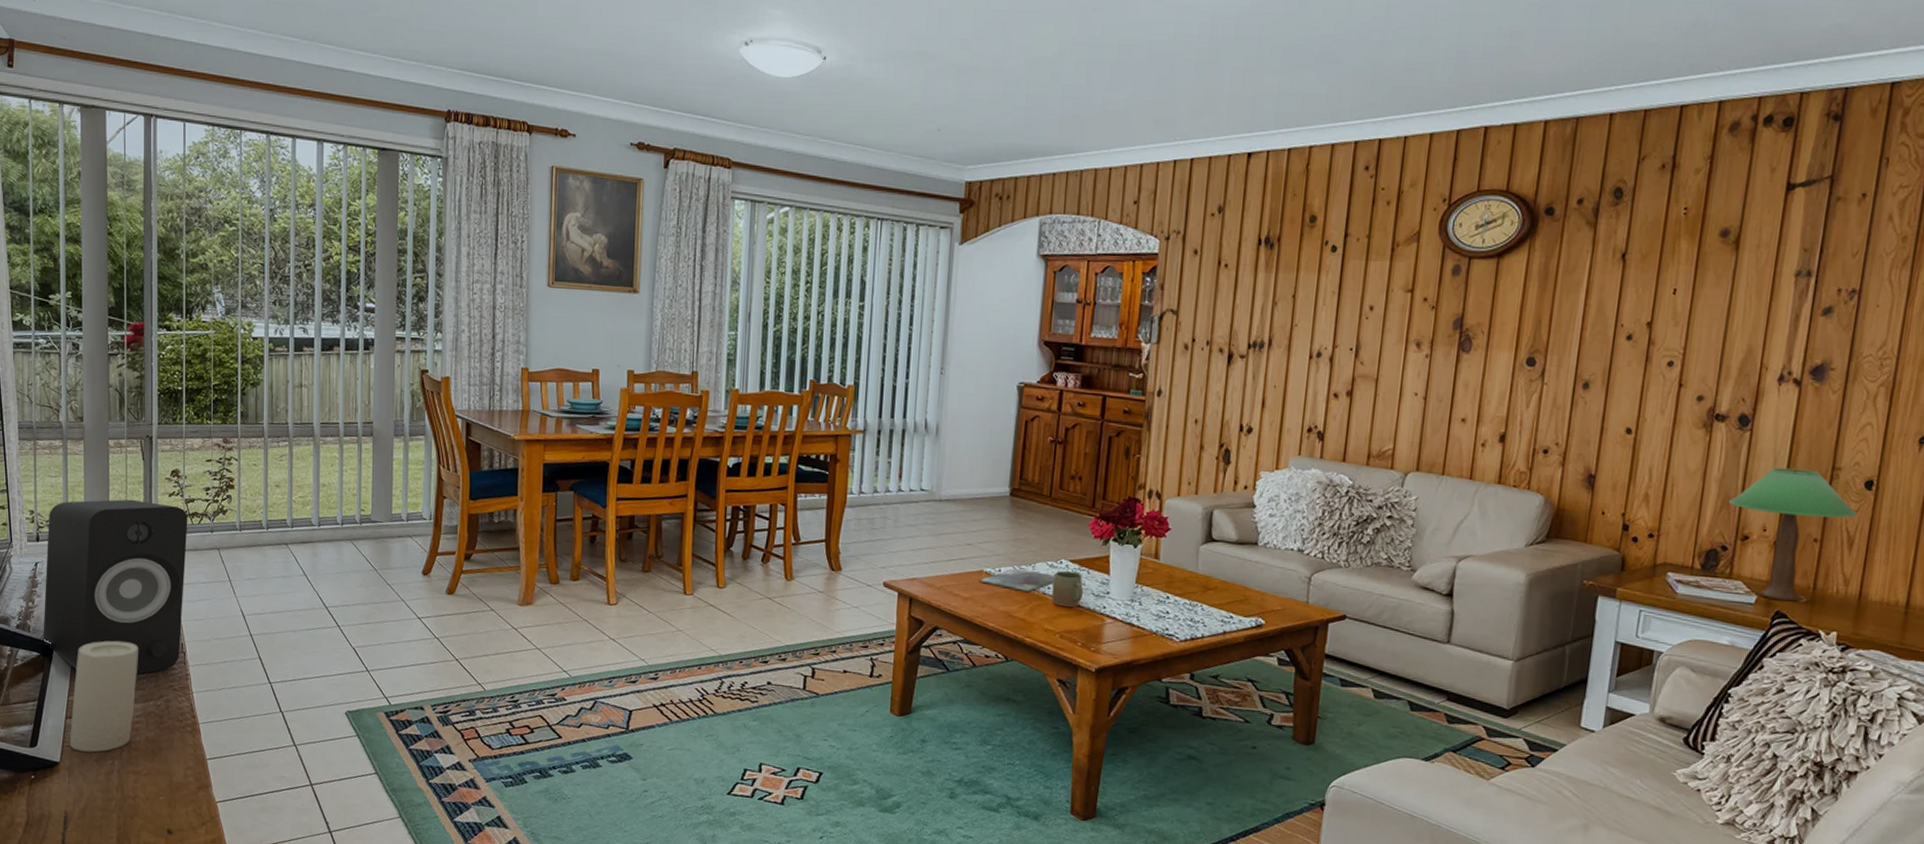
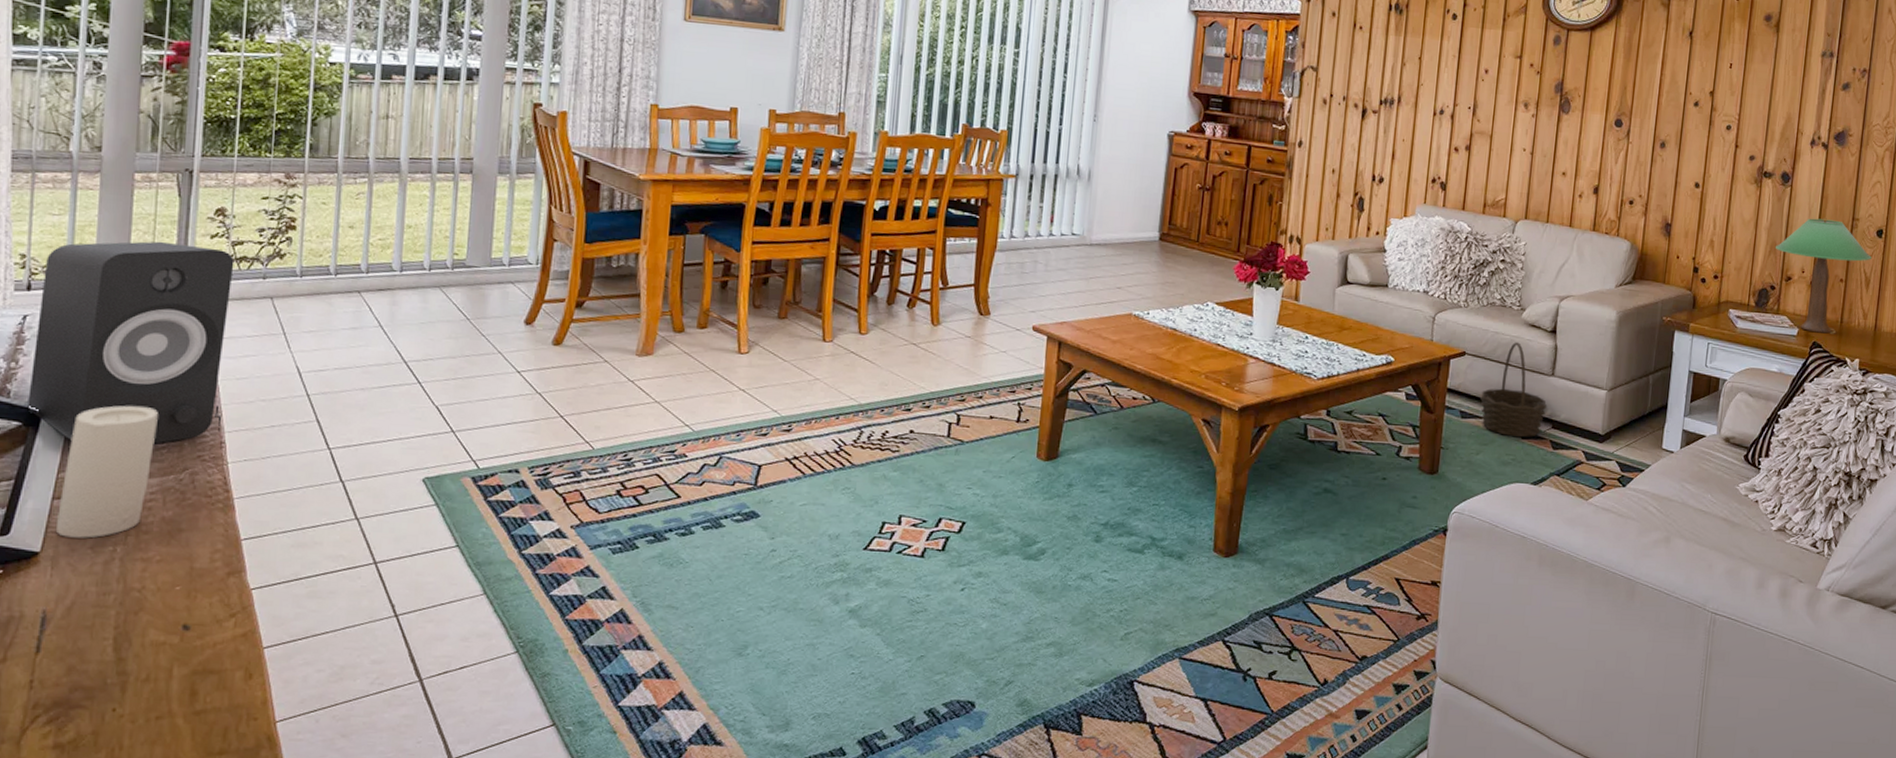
magazine: present [979,567,1056,593] -> none [1128,310,1202,335]
mug: present [1051,571,1084,608] -> none [1198,313,1228,349]
basket: none [1362,606,1442,710] -> present [1480,342,1548,438]

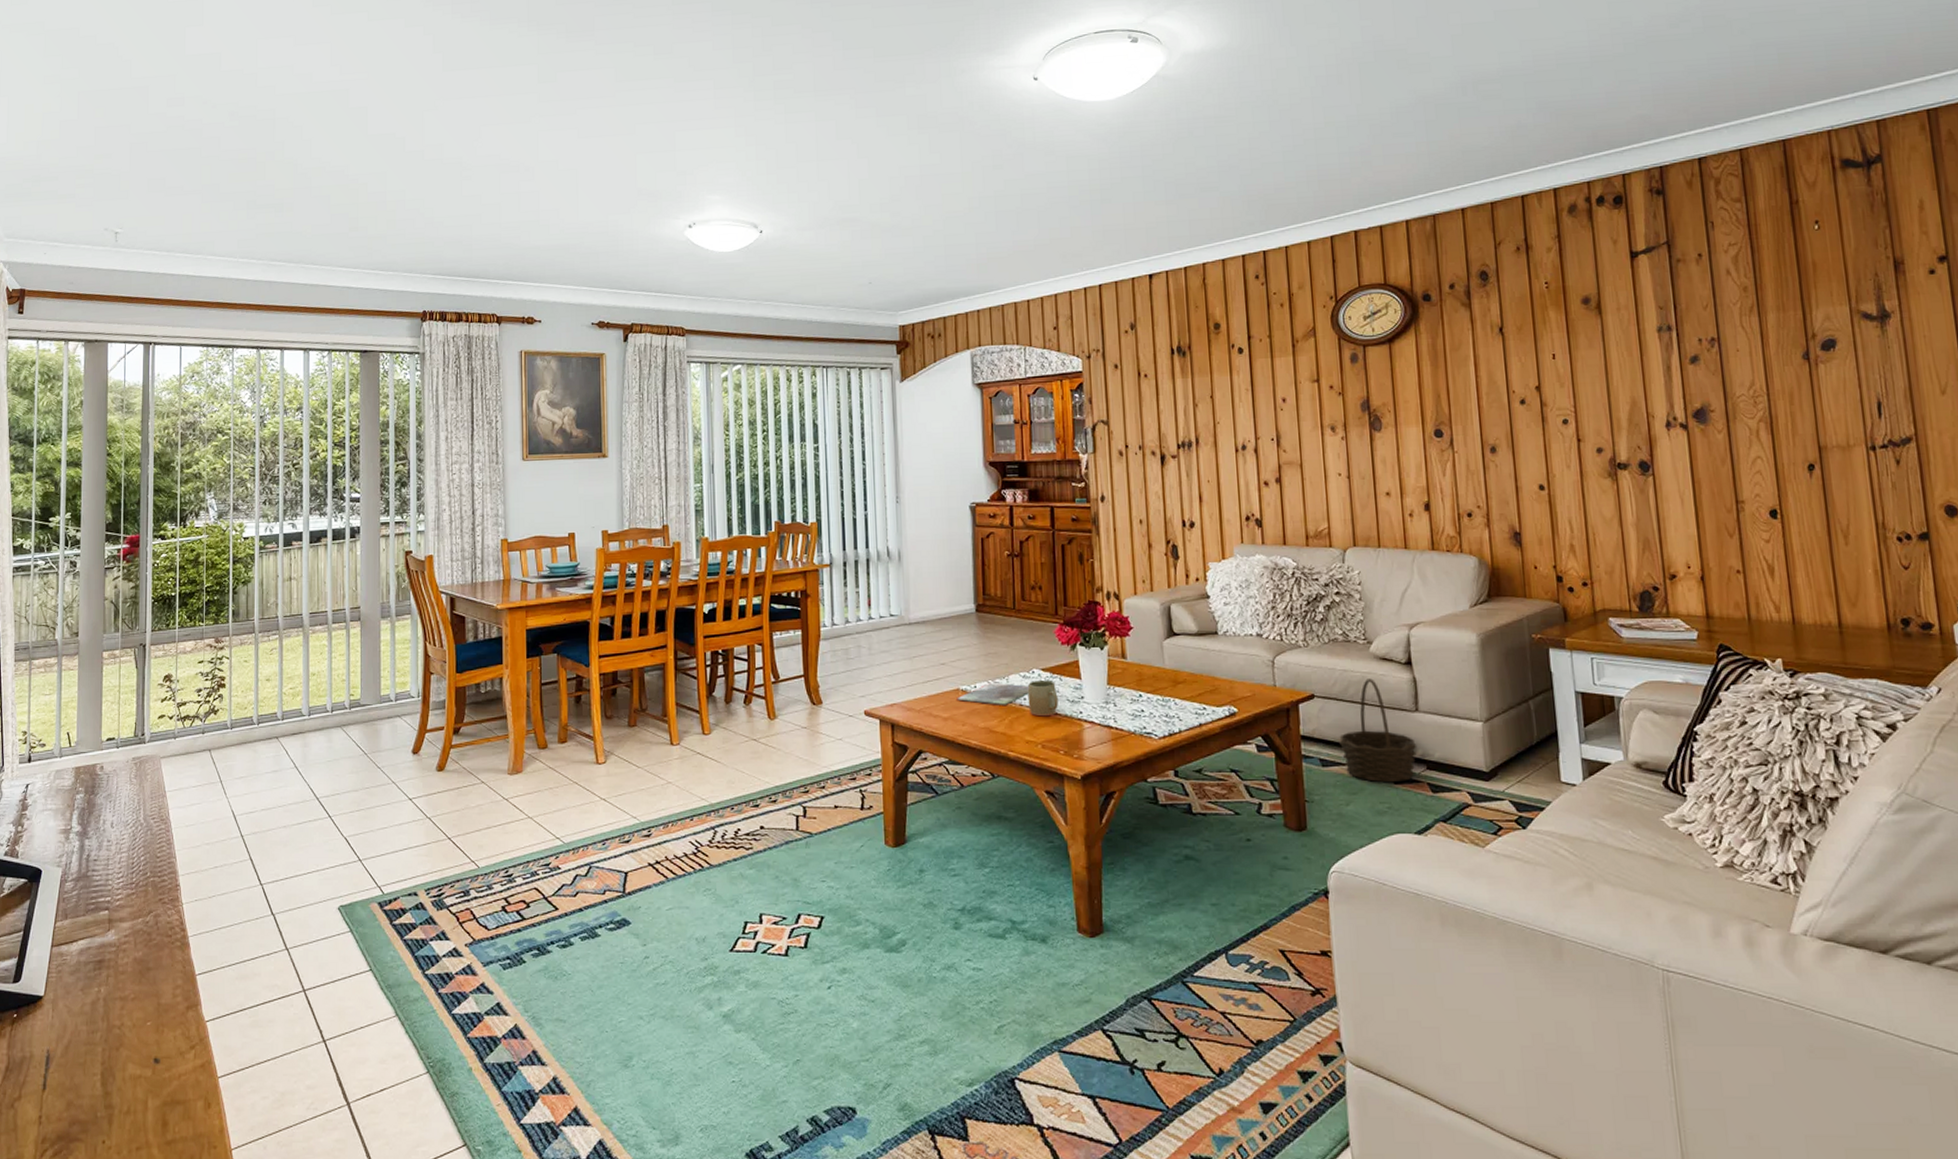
speaker: present [27,241,235,444] -> none [31,709,180,893]
candle: present [55,406,158,539] -> none [54,858,128,981]
magazine: none [1128,310,1202,335] -> present [957,682,1030,706]
mug: none [1198,313,1228,349] -> present [1027,680,1058,717]
table lamp: present [1775,218,1872,334] -> none [1648,504,1770,634]

